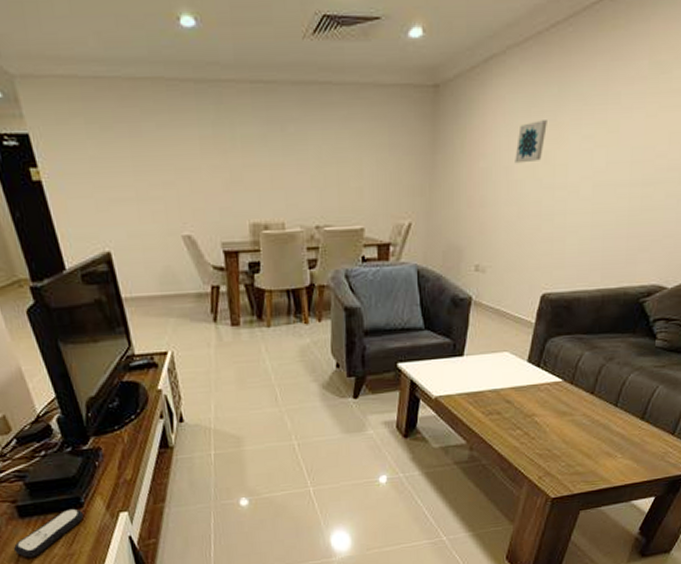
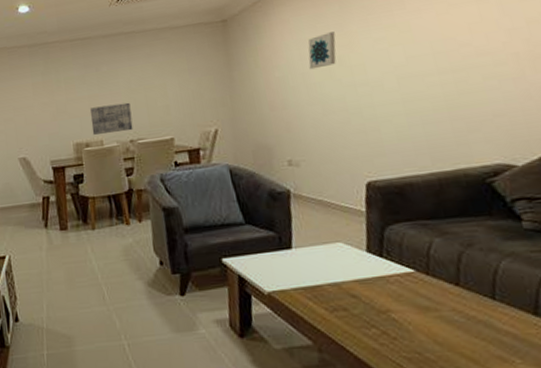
wall art: none [270,178,320,216] -> present [89,102,133,135]

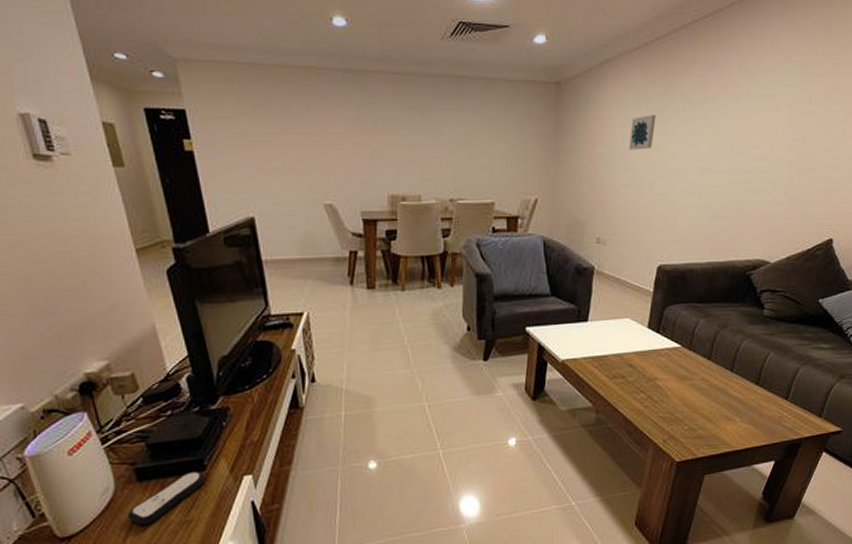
wall art: present [89,102,133,135] -> none [409,157,454,189]

